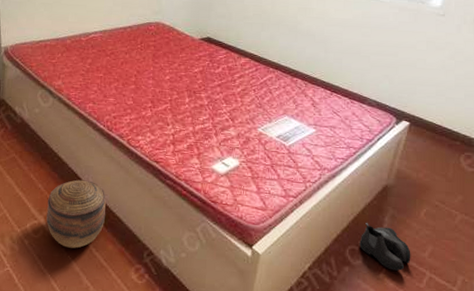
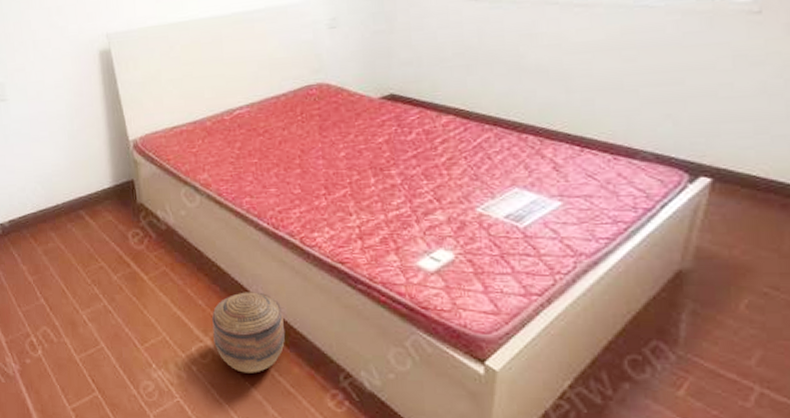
boots: present [359,222,411,271] -> none [643,322,728,386]

